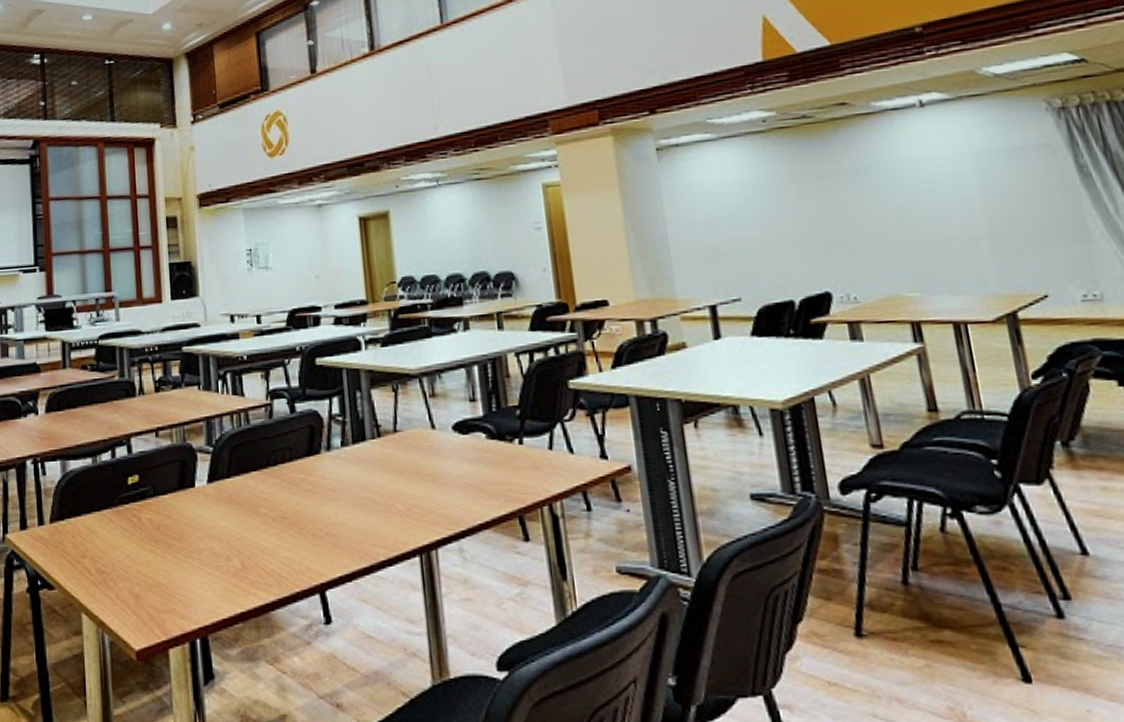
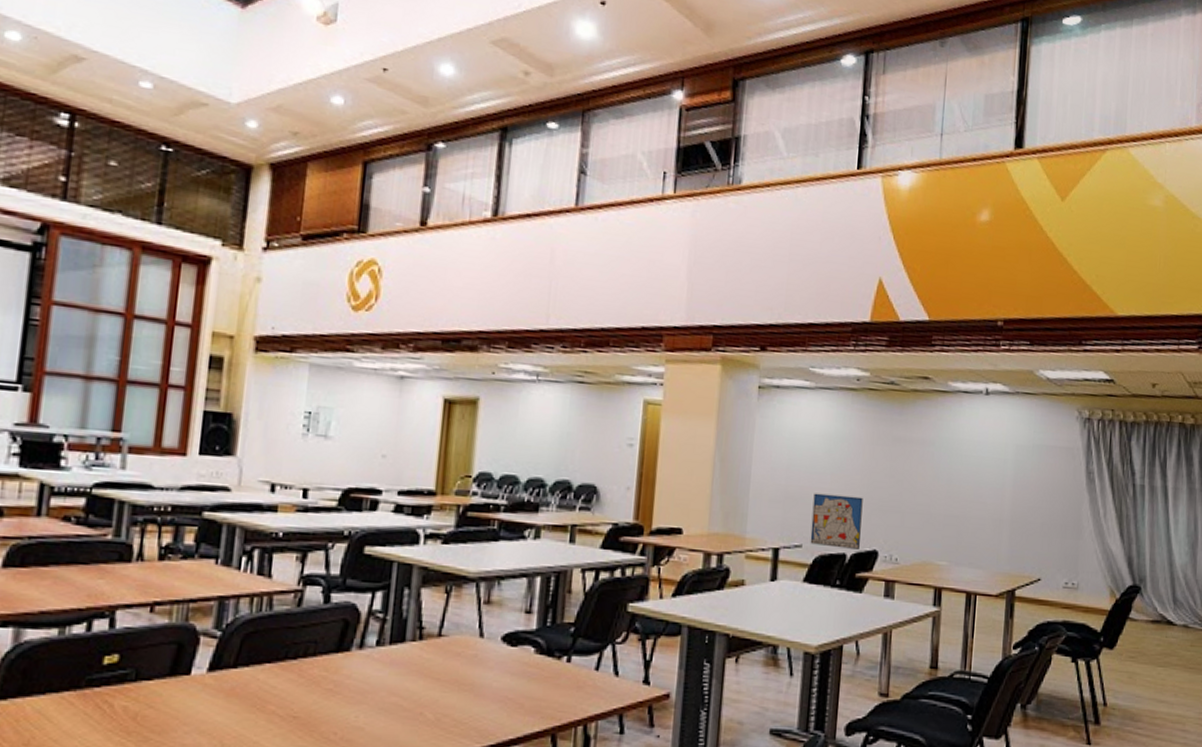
wall art: none [741,239,808,296] -> present [810,493,863,549]

